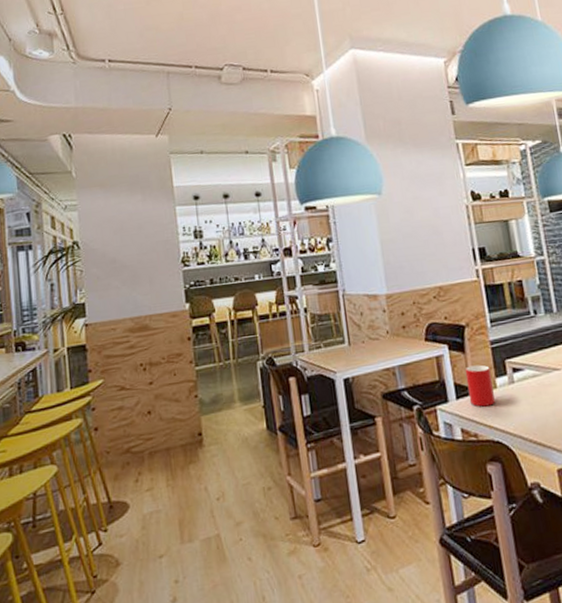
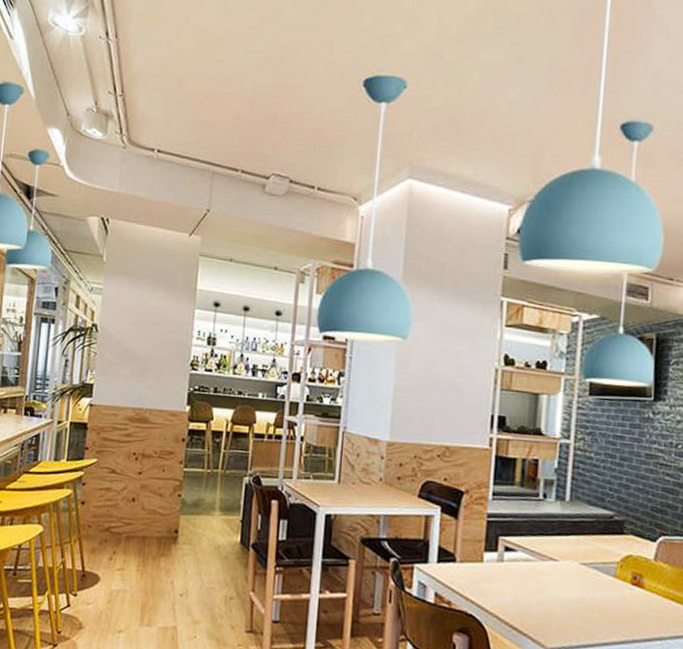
cup: present [465,364,495,407] -> none [450,533,481,578]

